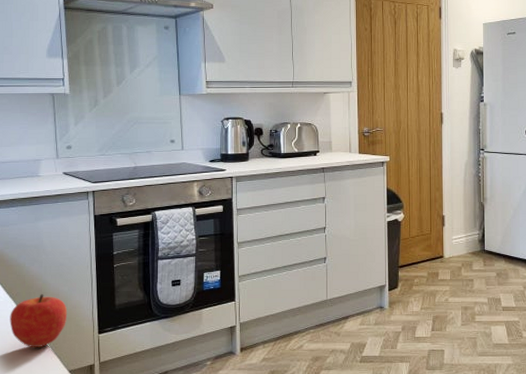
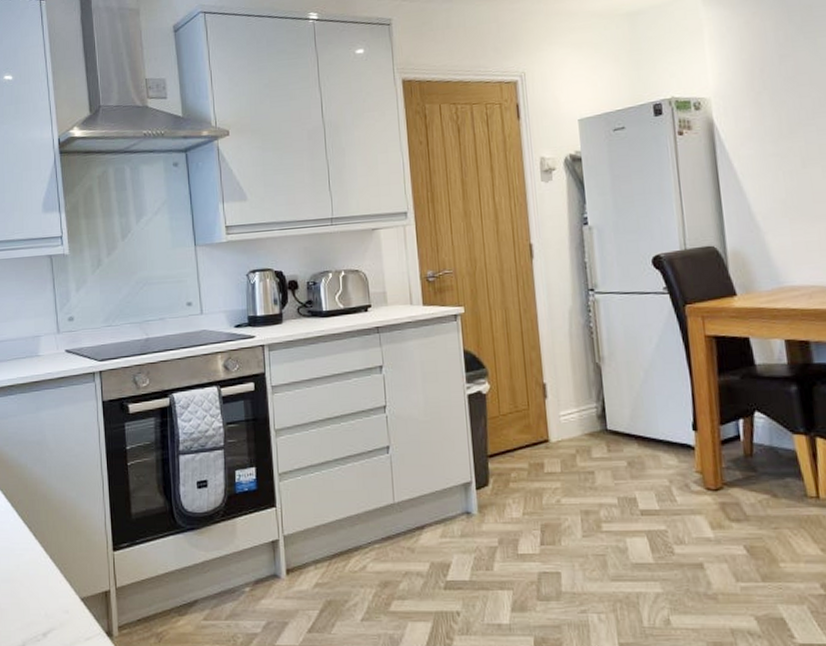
fruit: present [10,294,68,348] -> none [12,501,77,569]

